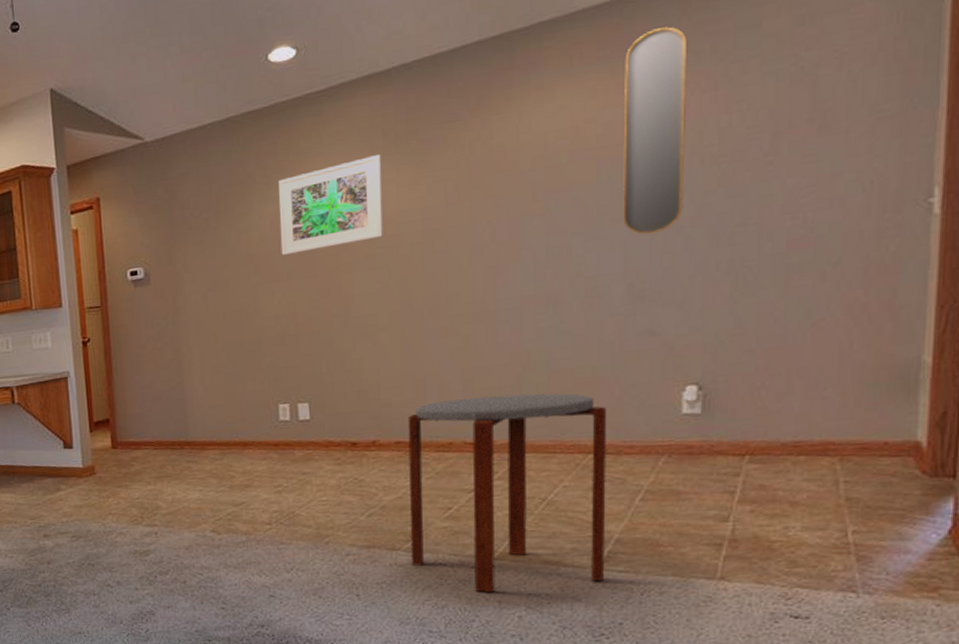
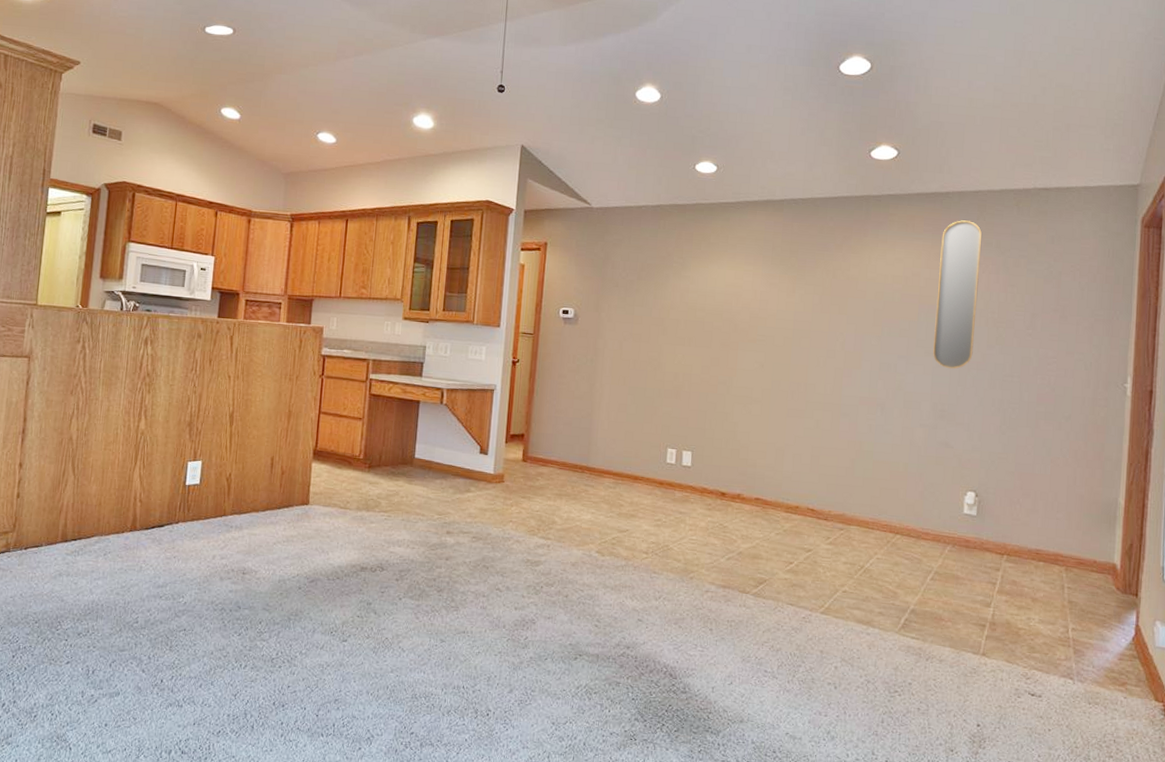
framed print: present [279,154,383,255] -> none [686,262,770,327]
side table: present [407,393,607,593] -> none [757,470,913,644]

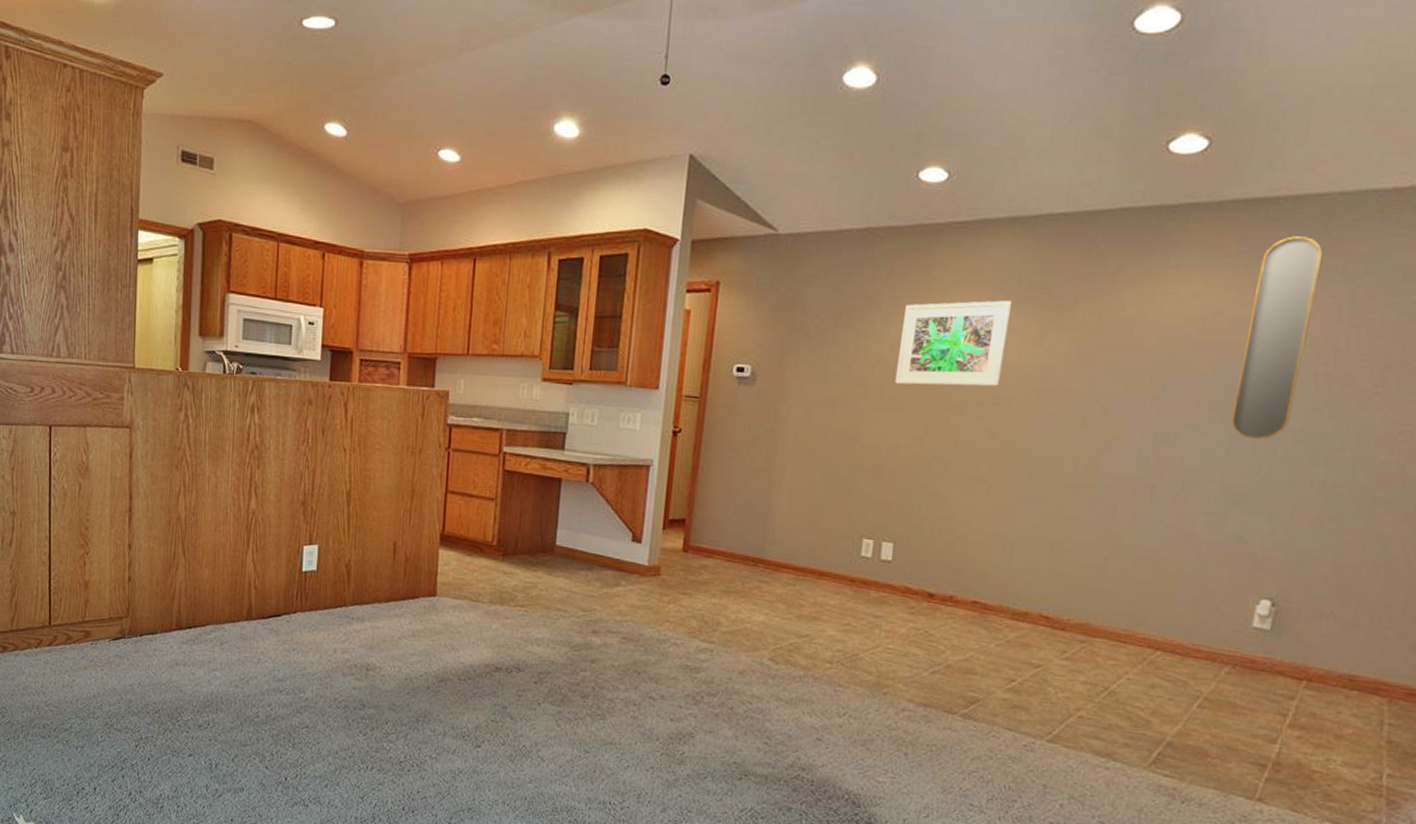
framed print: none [686,262,770,327] -> present [894,300,1013,387]

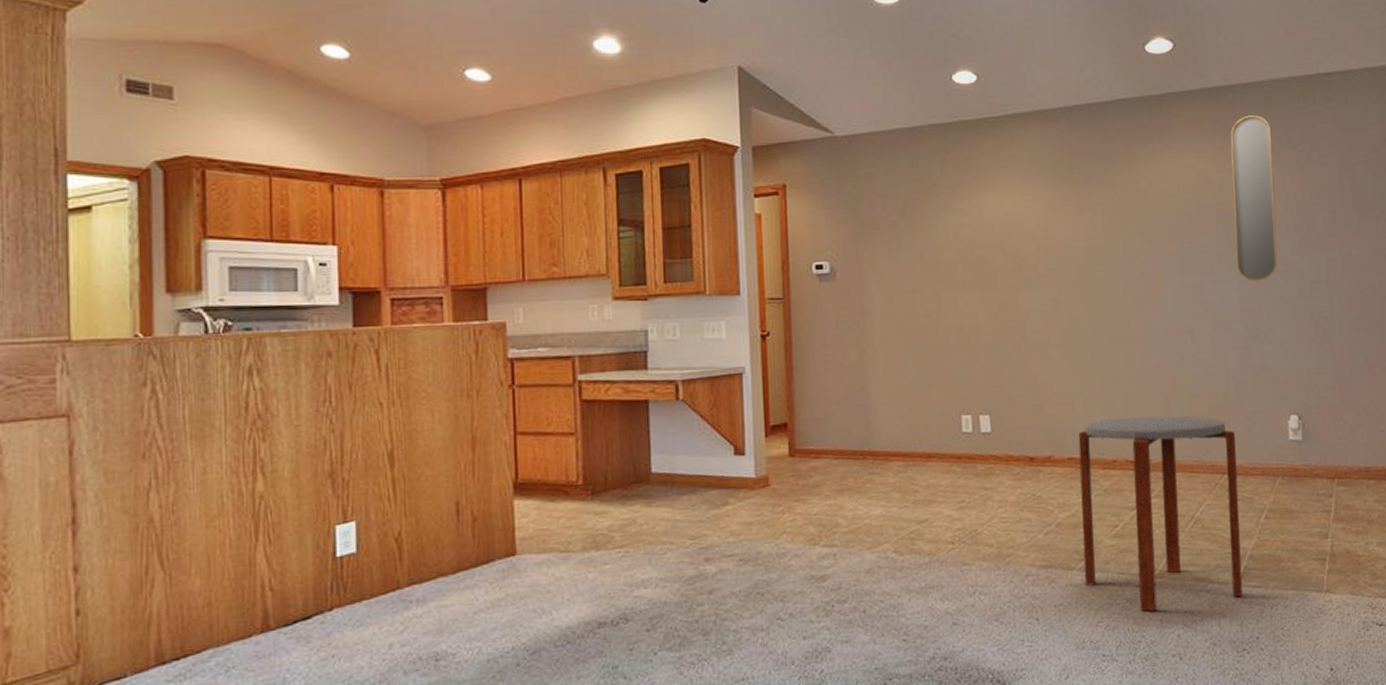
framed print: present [894,300,1013,387] -> none [961,183,1053,265]
side table: none [965,567,1183,782] -> present [1078,416,1243,612]

